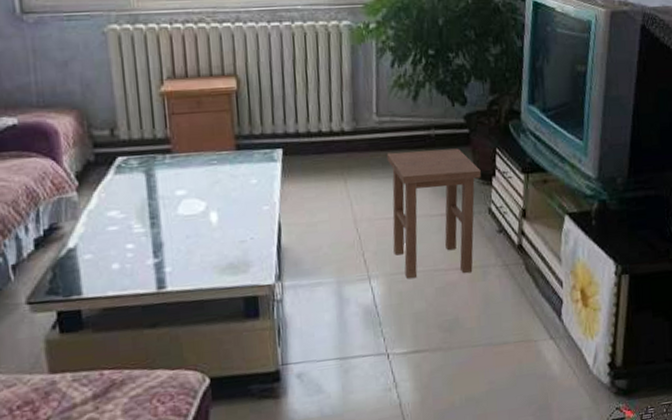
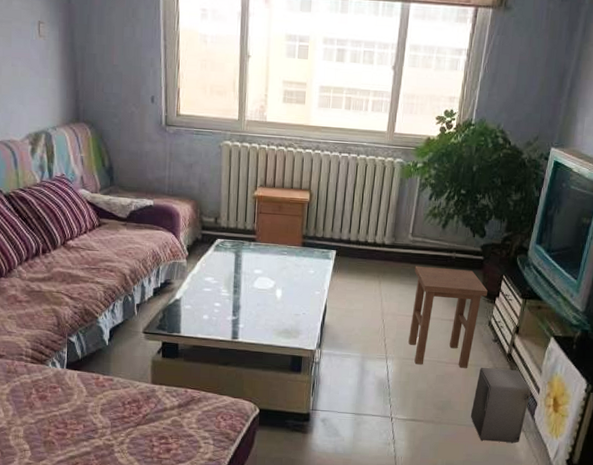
speaker: none [485,263,553,361] -> present [470,367,531,444]

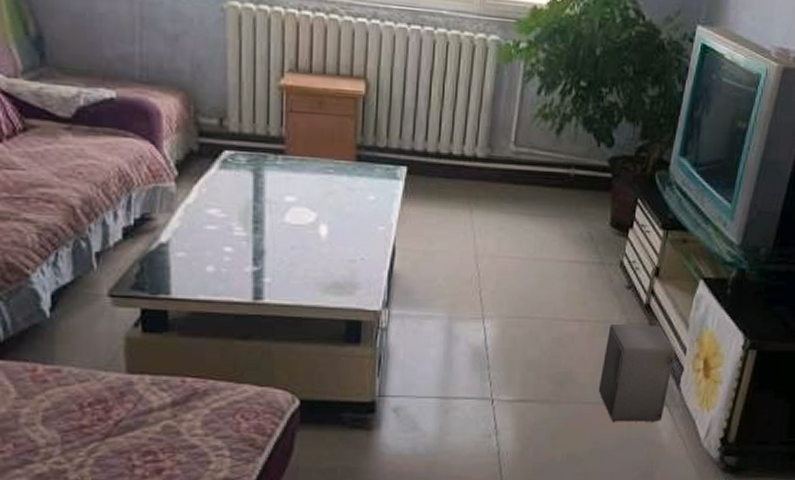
stool: present [408,266,488,368] -> none [513,187,618,326]

